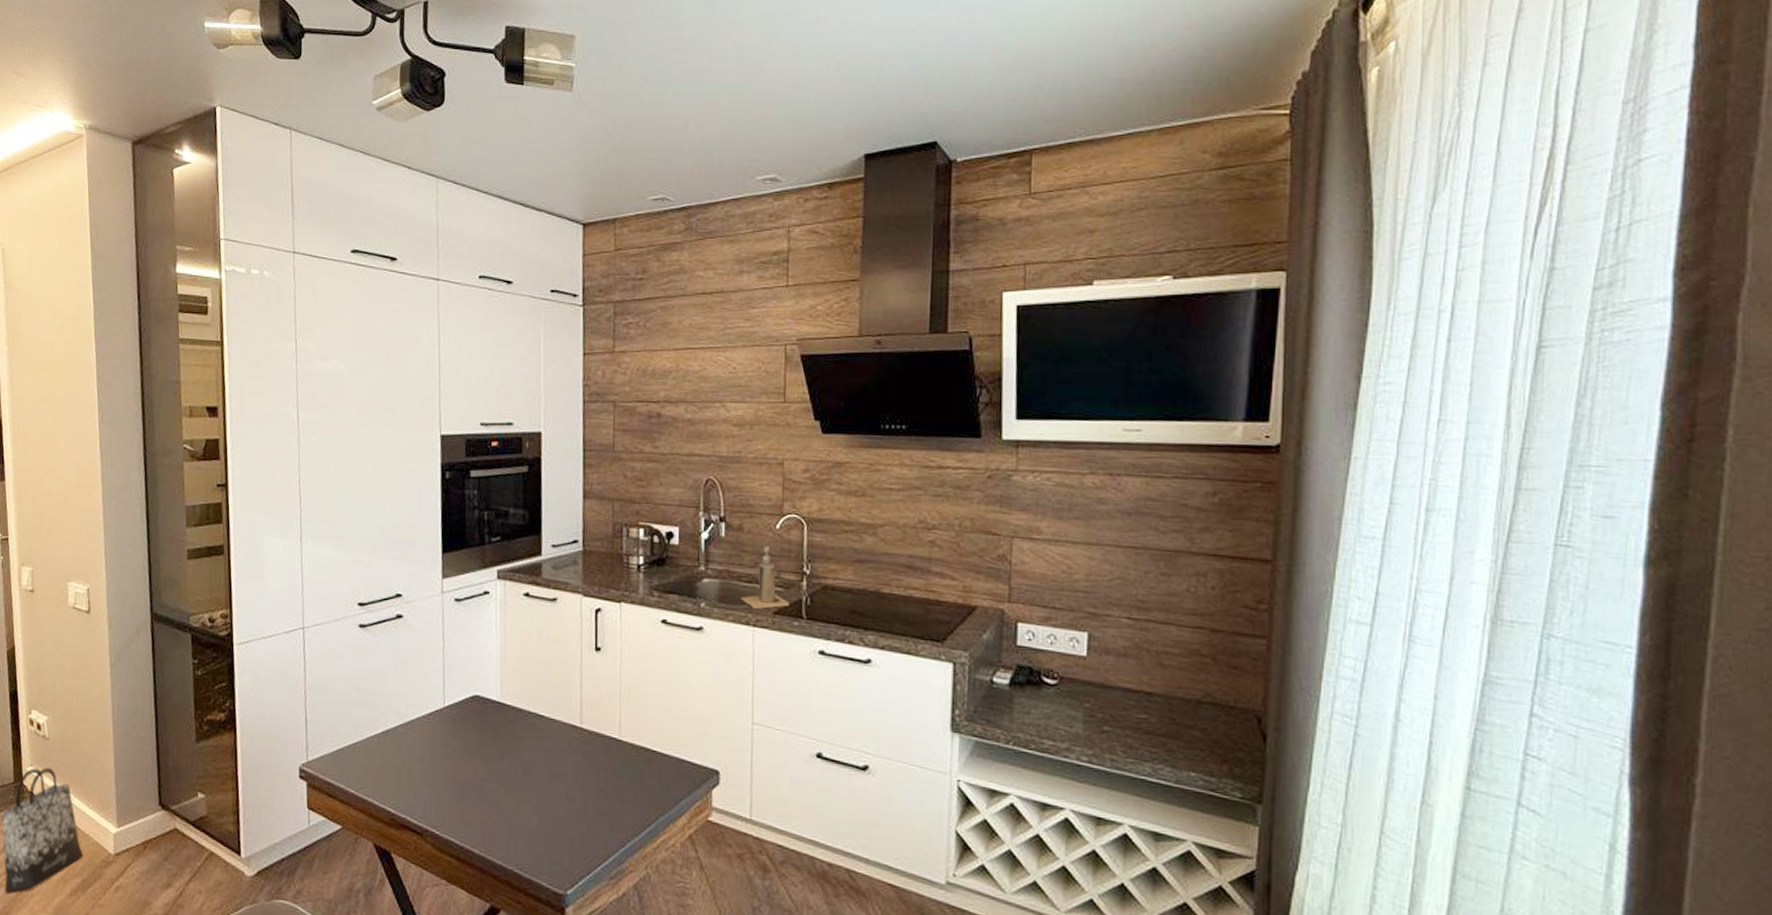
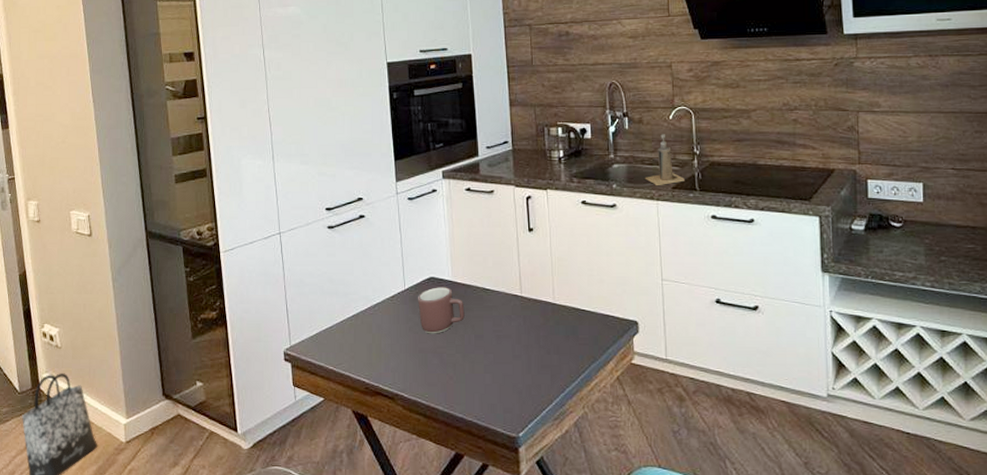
mug: none [458,707,513,764] -> present [418,287,465,334]

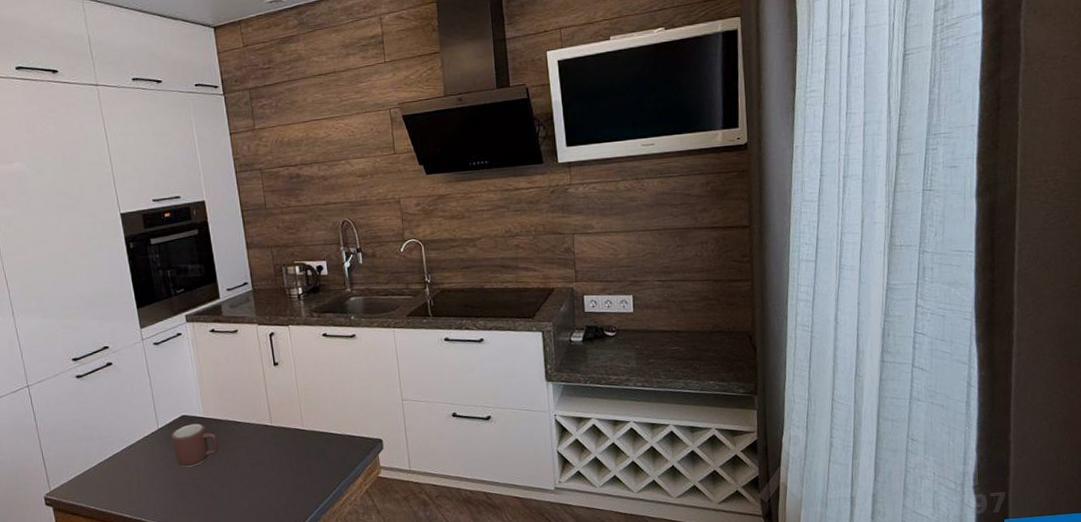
soap dispenser: present [644,134,685,186] -> none [380,266,418,315]

